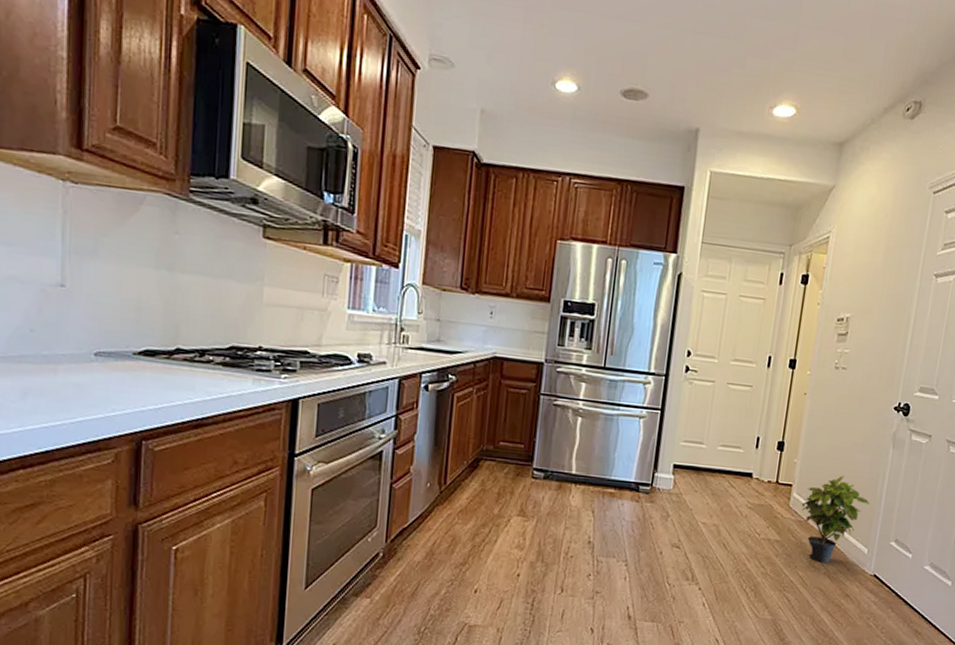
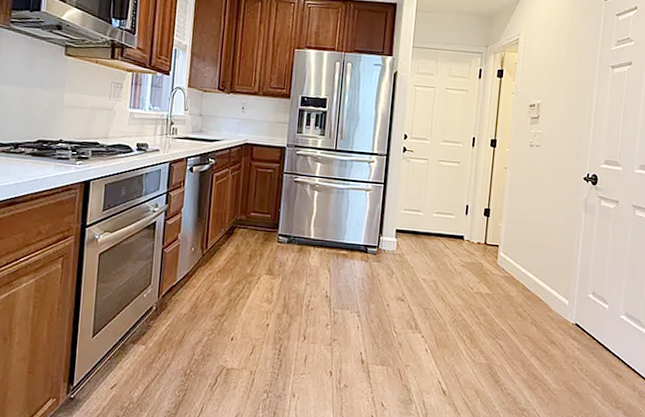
potted plant: present [801,475,870,563] -> none [508,236,568,313]

